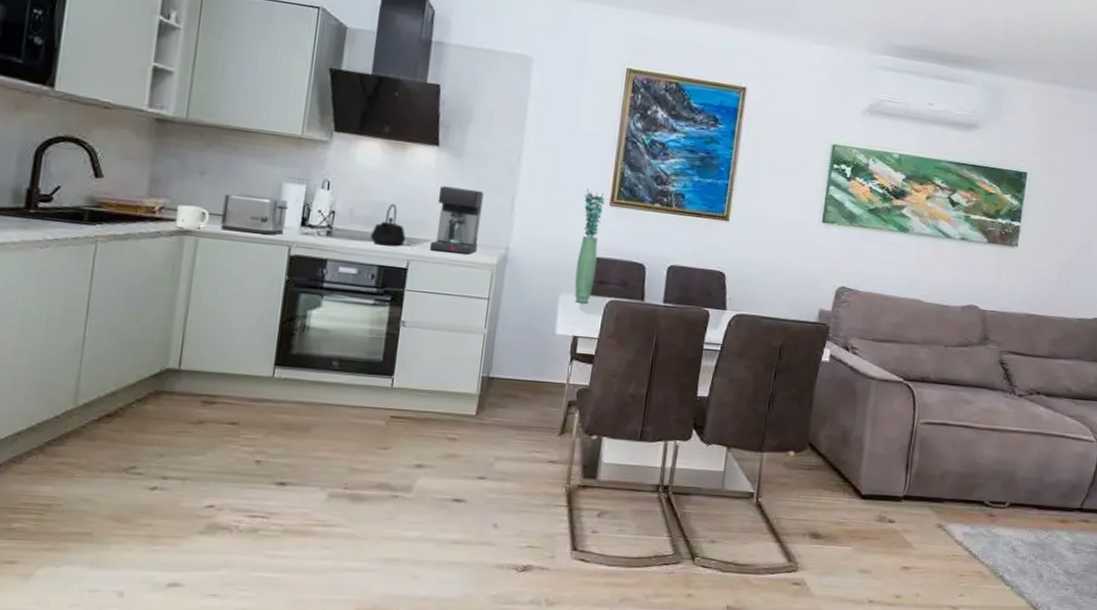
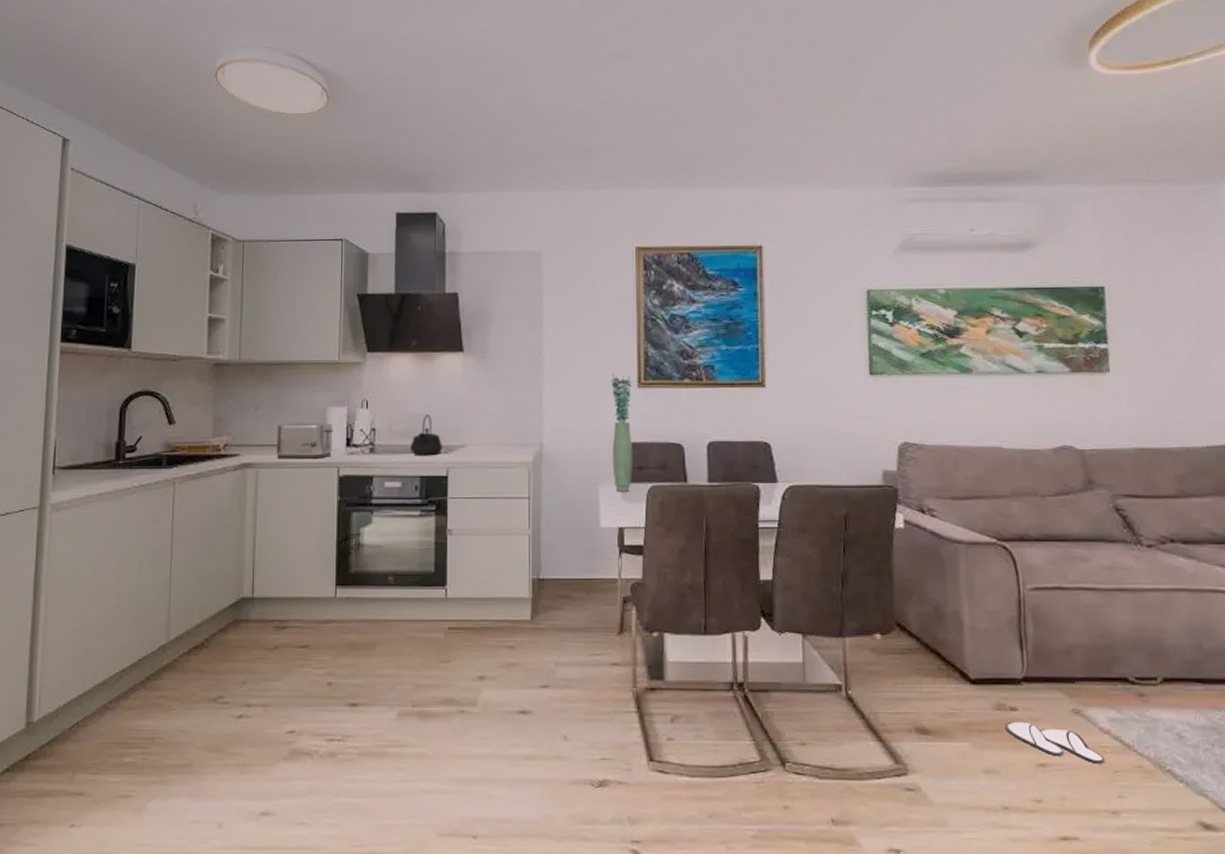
mug: present [175,204,210,230] -> none [237,440,266,462]
coffee maker: present [429,186,484,256] -> none [466,390,512,457]
slippers: none [882,532,955,569] -> present [1005,722,1105,764]

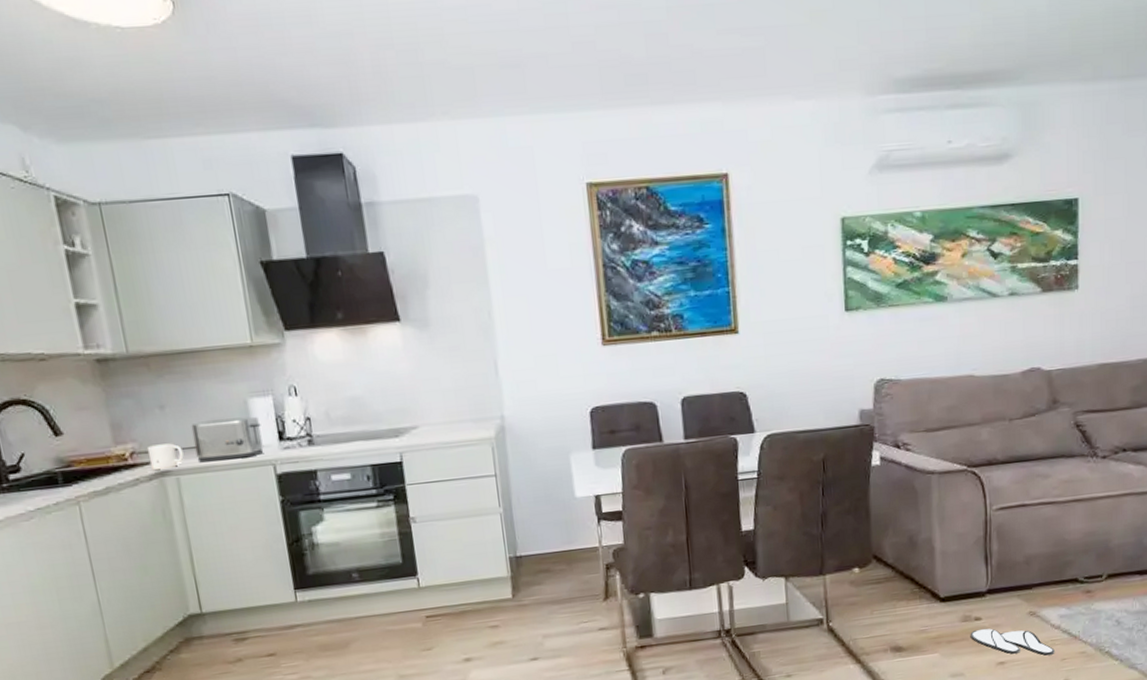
mug: none [237,440,266,462] -> present [146,443,184,471]
kettle: present [409,413,443,456] -> none [353,395,393,444]
vase: present [610,373,633,492] -> none [572,332,605,459]

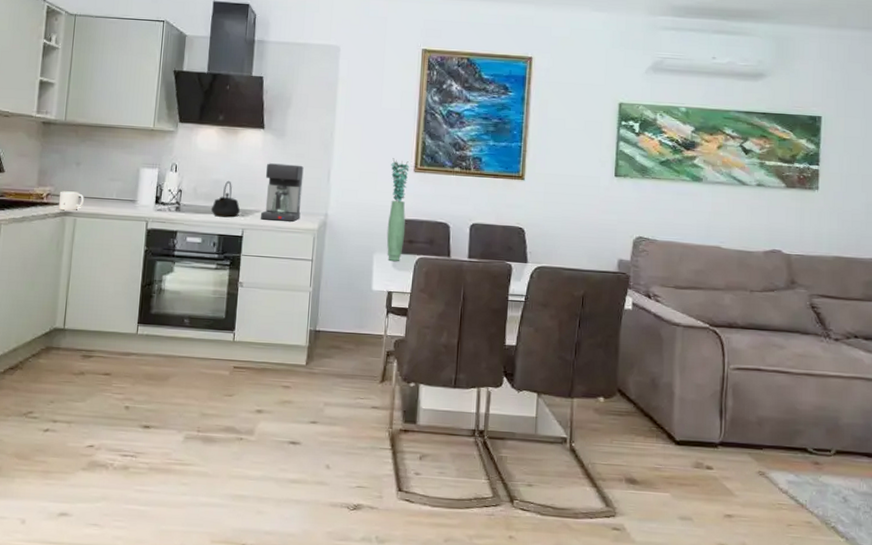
toaster: present [191,416,263,463] -> none [93,179,145,213]
kettle: none [353,395,393,444] -> present [210,180,241,218]
coffee maker: none [414,360,471,437] -> present [260,163,304,223]
vase: none [572,332,605,459] -> present [386,158,409,261]
slippers: present [970,628,1055,656] -> none [701,479,781,518]

